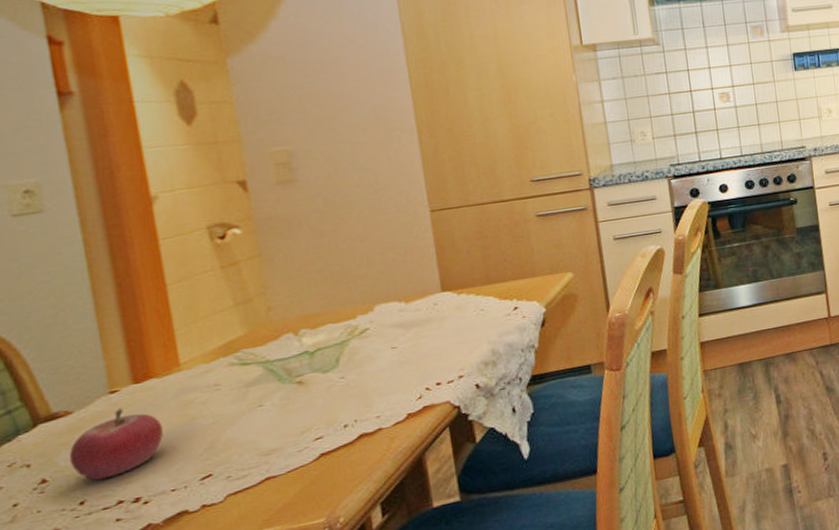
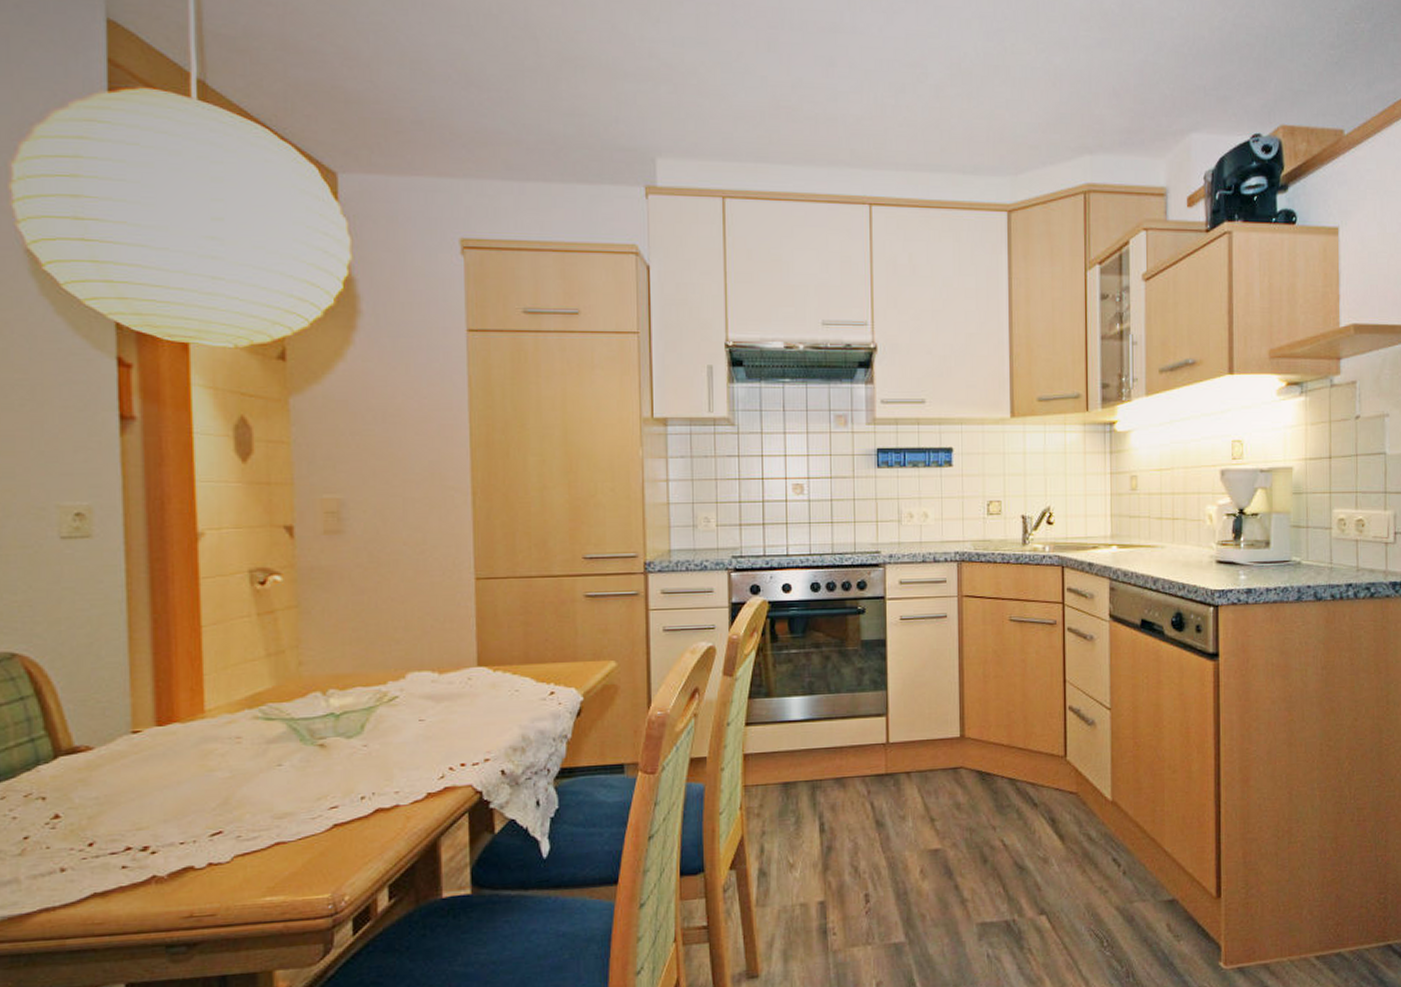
fruit: present [69,408,164,481] -> none [84,750,180,823]

